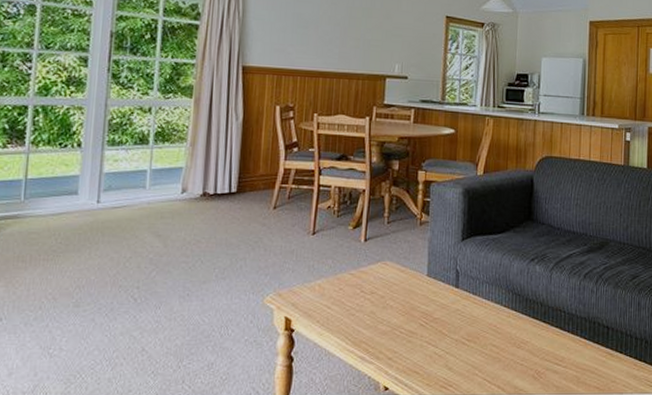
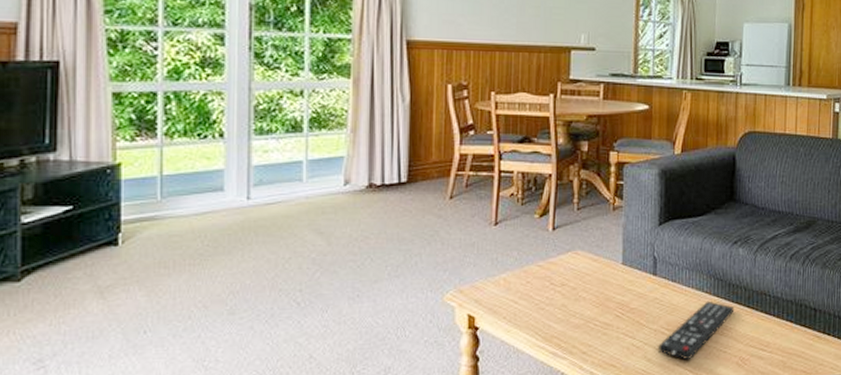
remote control: none [458,314,531,371] -> present [657,301,735,361]

